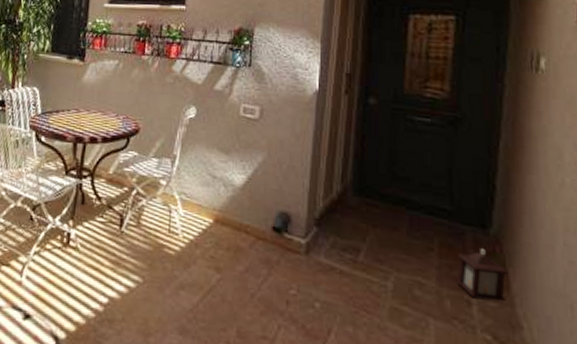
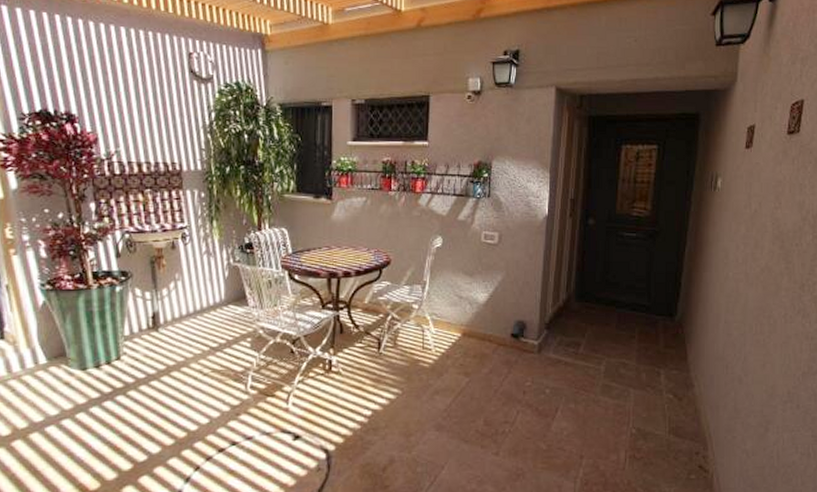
lantern: present [455,247,508,301] -> none [649,331,686,368]

